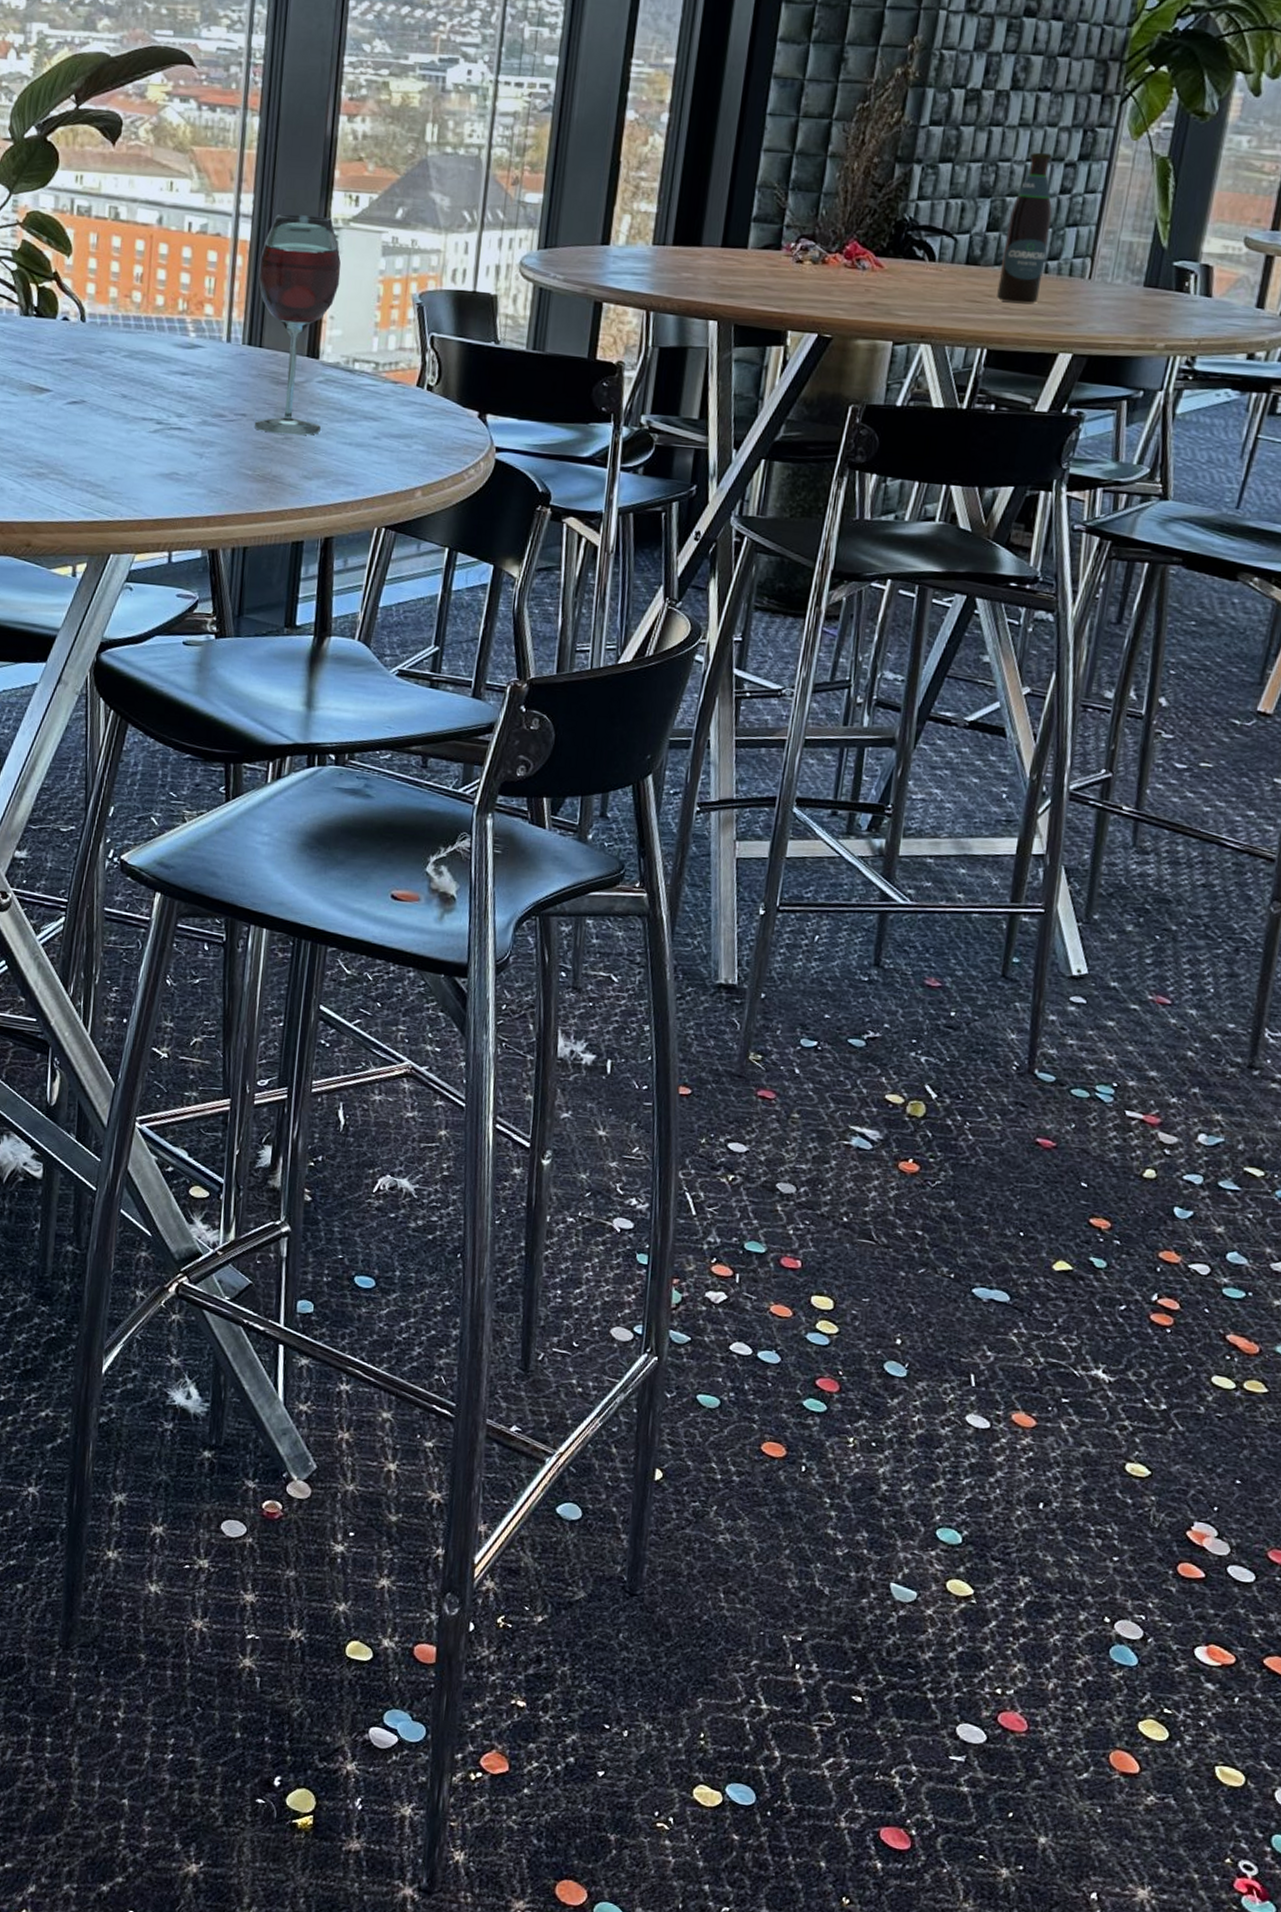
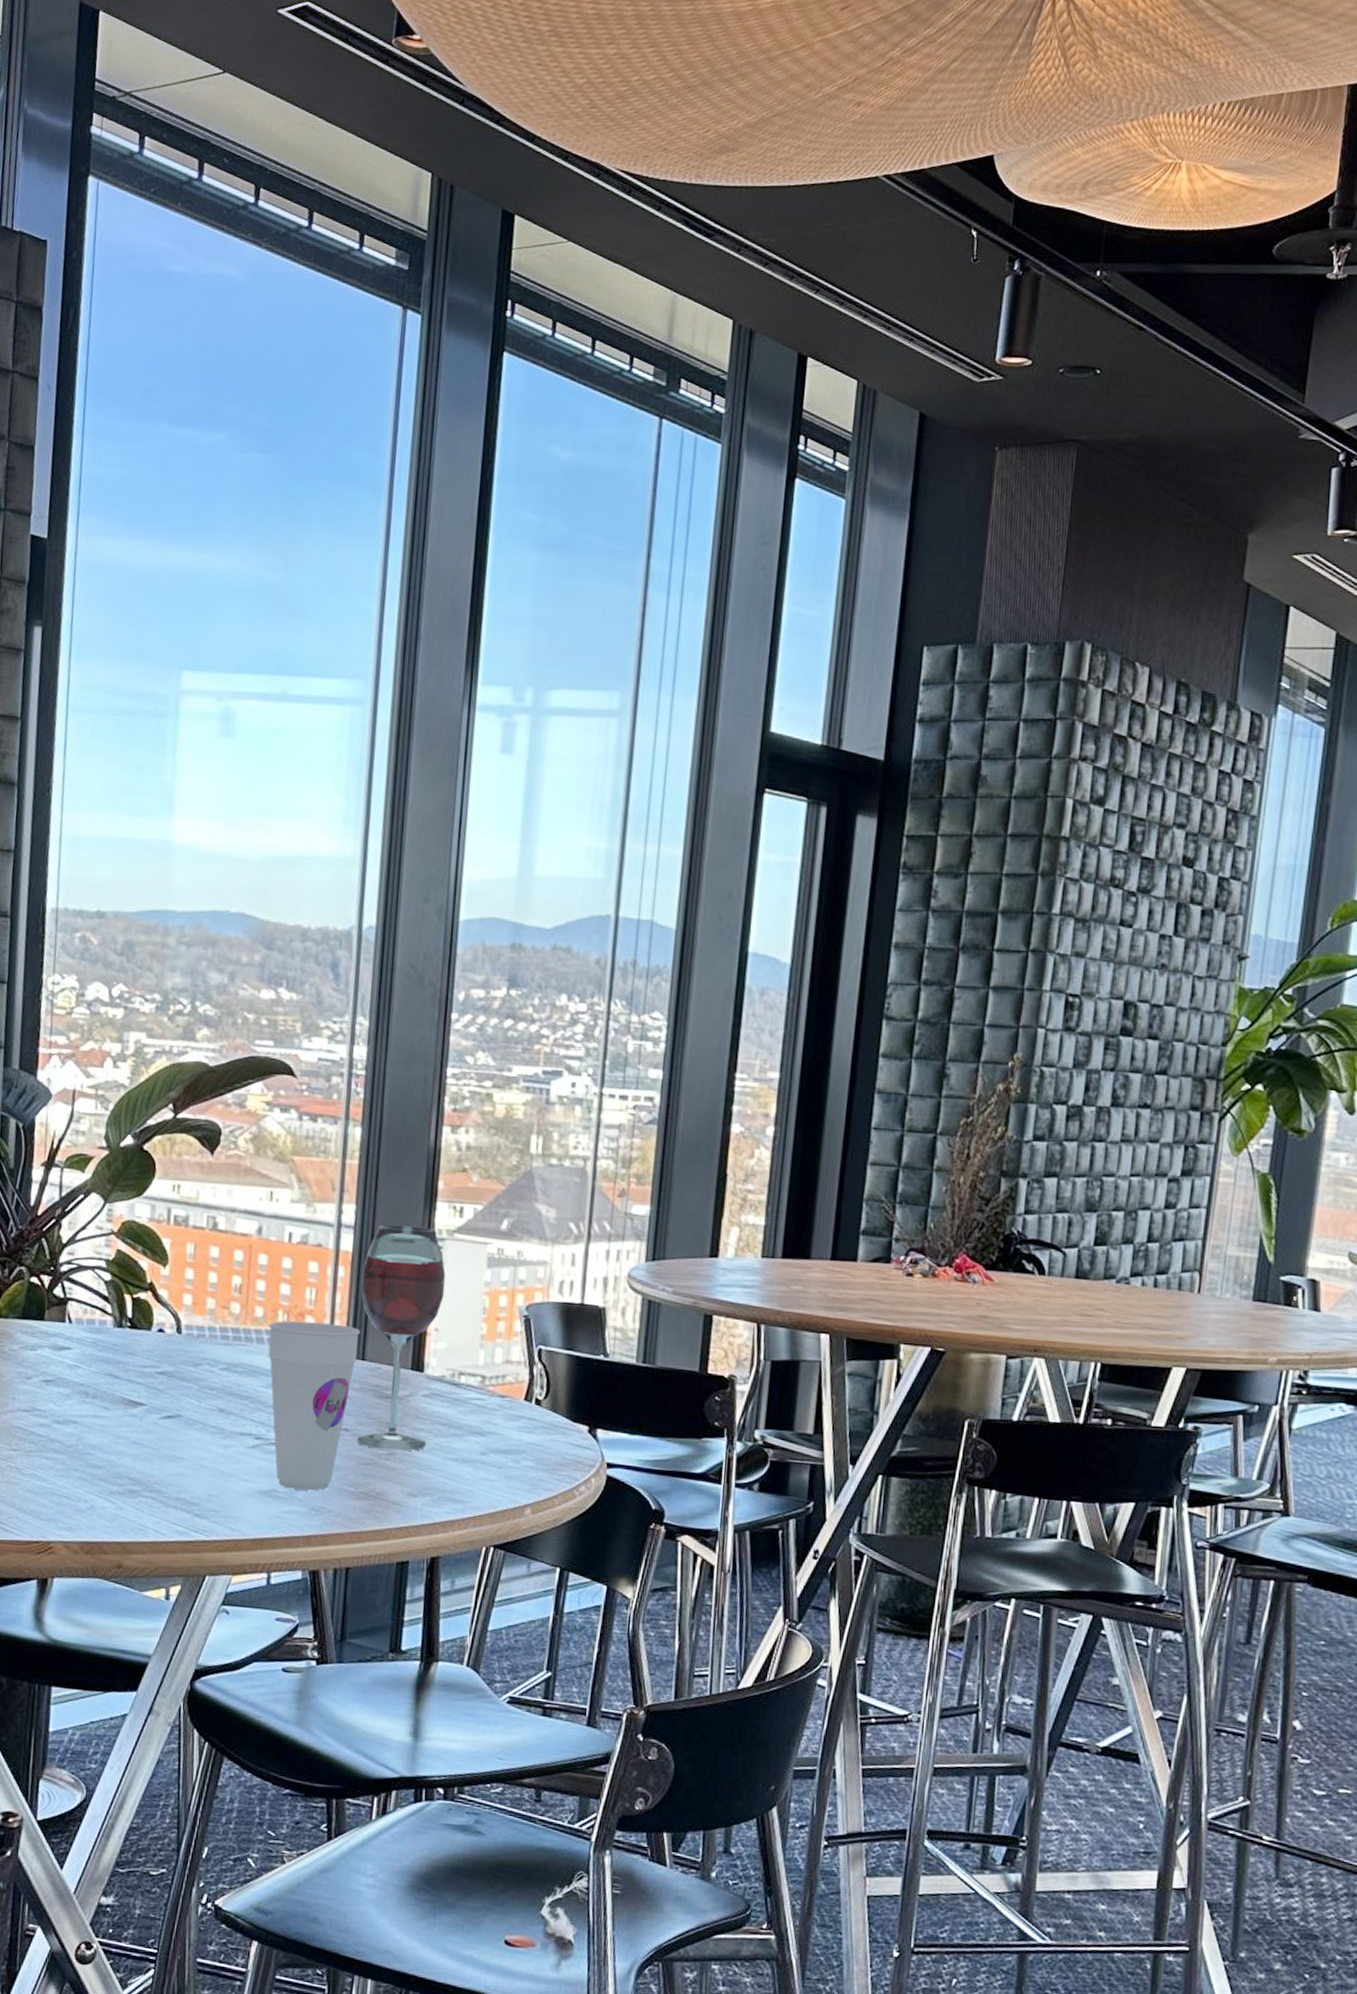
cup: none [169,309,258,474] -> present [268,1321,361,1491]
bottle: present [997,152,1052,304] -> none [1108,1167,1158,1318]

